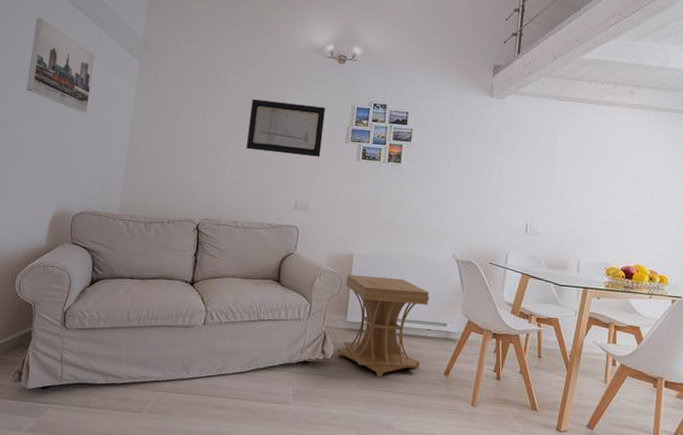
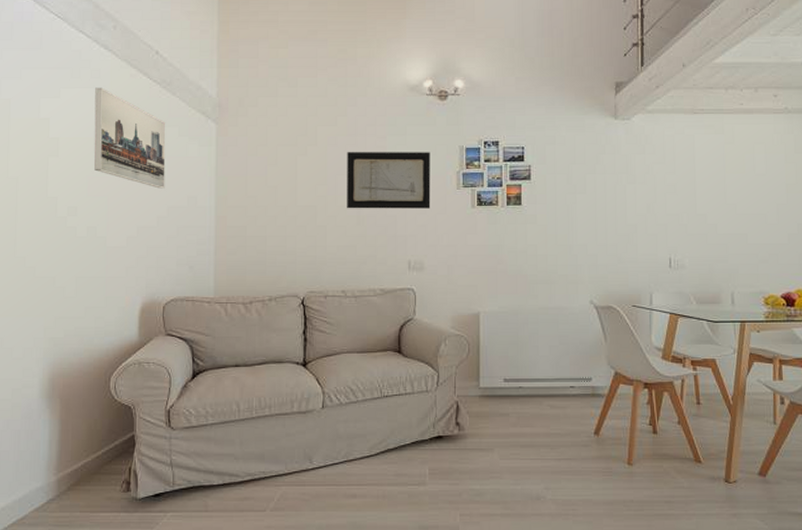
side table: present [336,274,430,378] -> none [472,334,569,446]

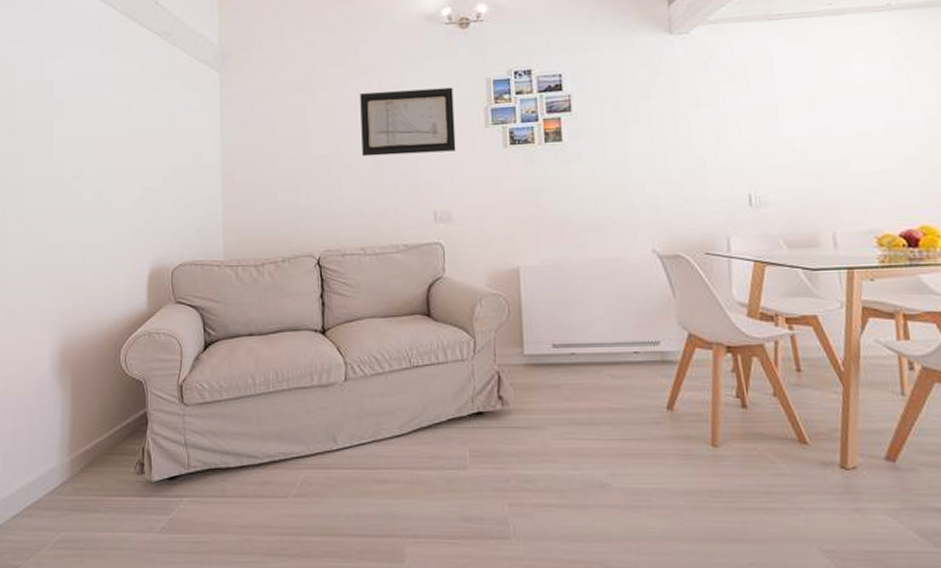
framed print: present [94,87,166,189] -> none [96,43,169,146]

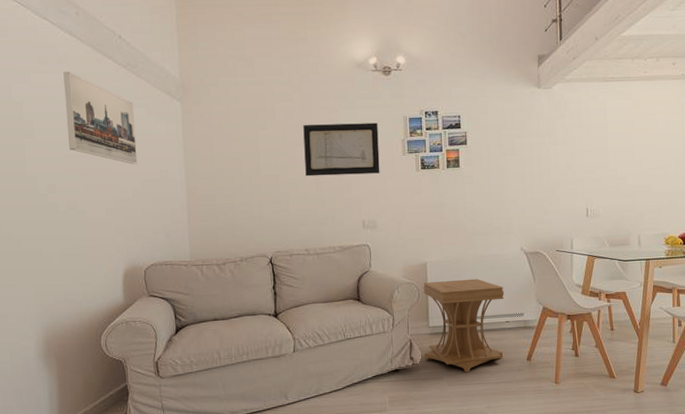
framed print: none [96,43,169,146] -> present [63,71,138,165]
side table: none [514,290,631,423] -> present [423,278,504,373]

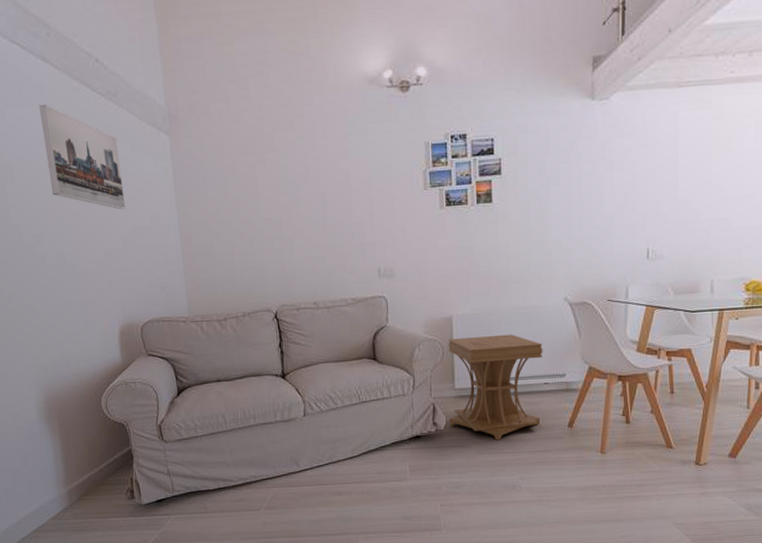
wall art: present [303,122,380,177] -> none [307,151,398,218]

